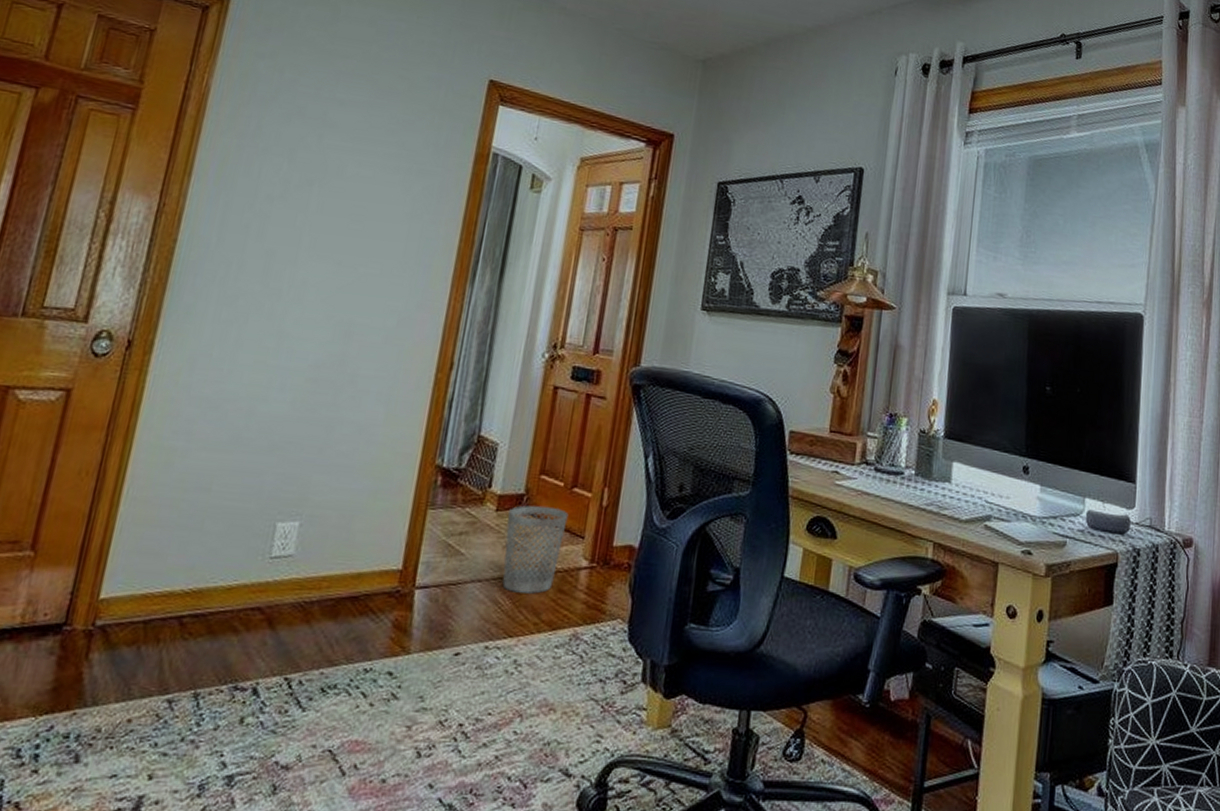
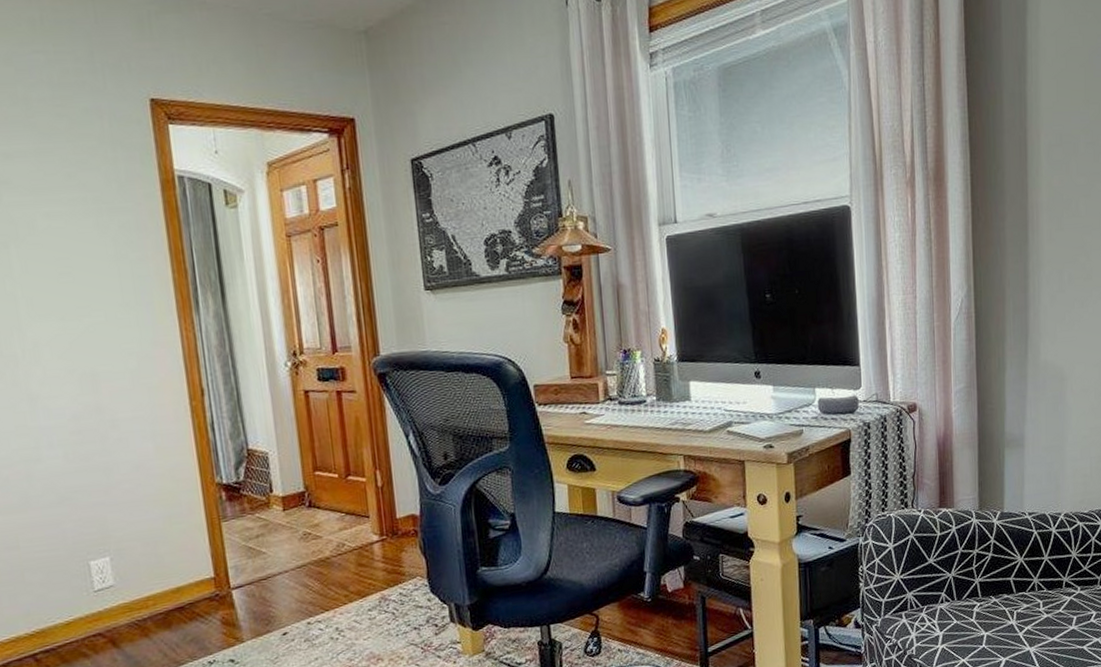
wastebasket: present [502,505,569,594] -> none [294,497,352,575]

